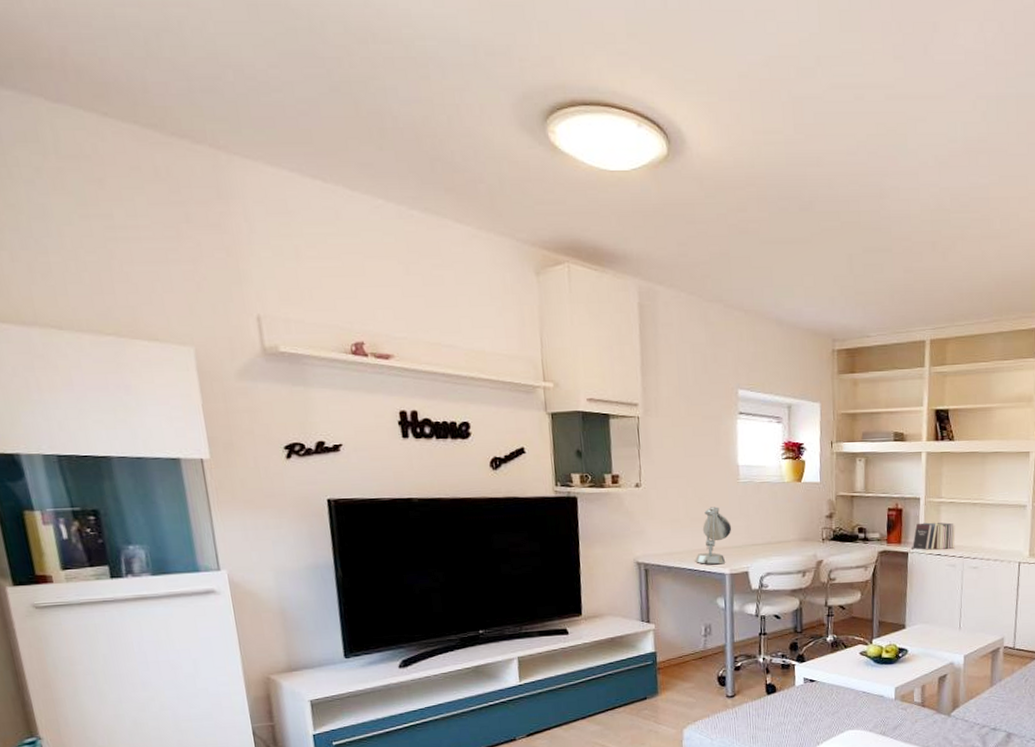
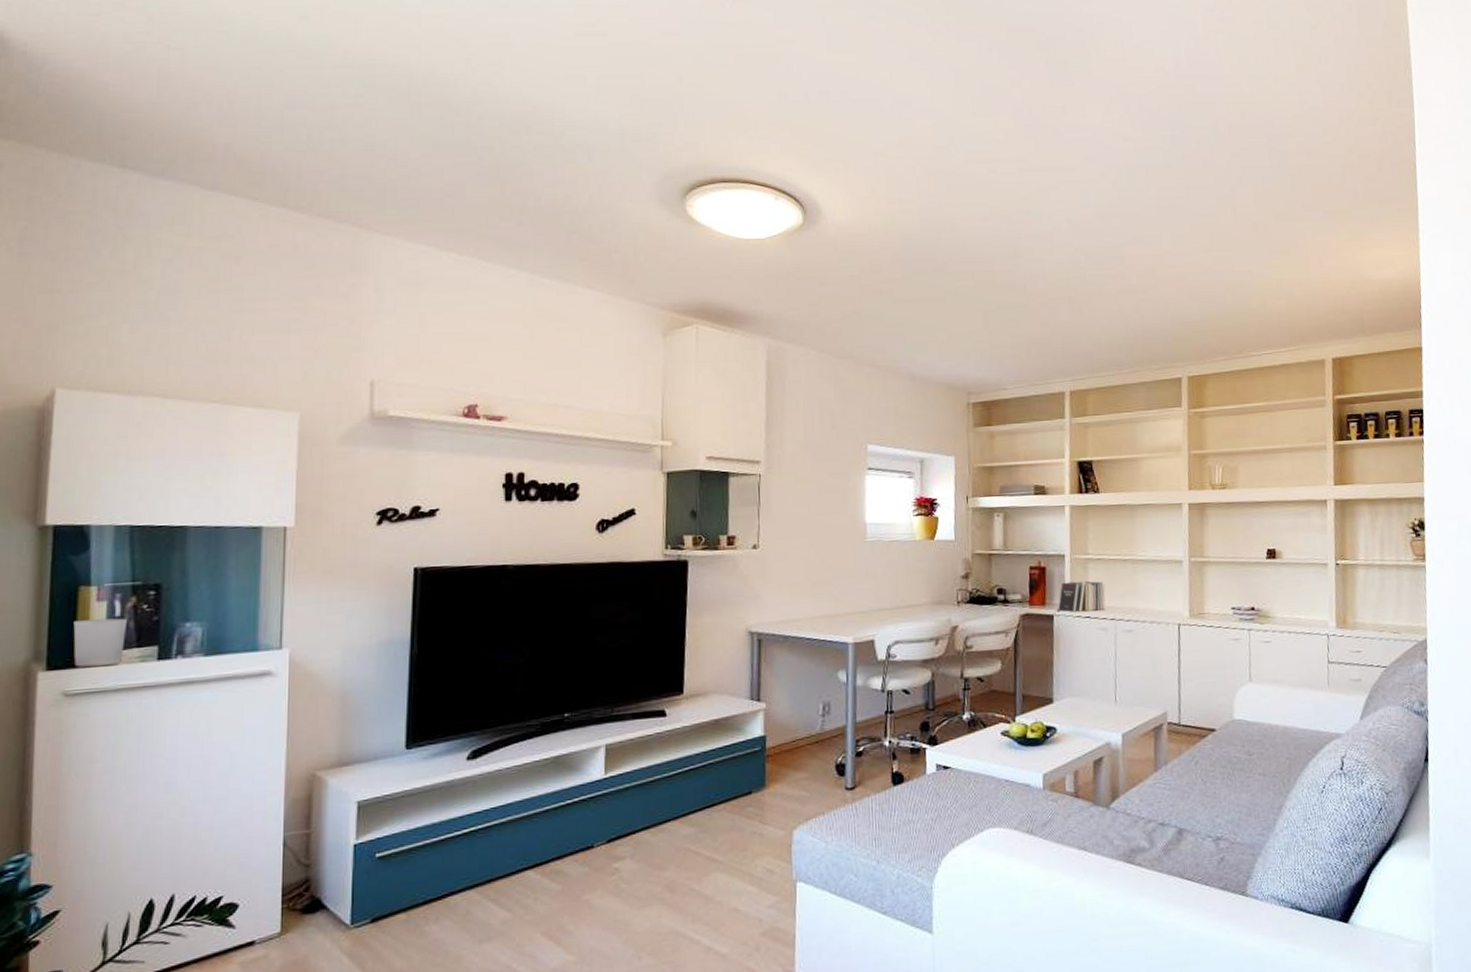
candle holder: none [27,540,79,584] -> present [73,618,128,667]
desk lamp: present [695,506,732,565] -> none [814,568,857,634]

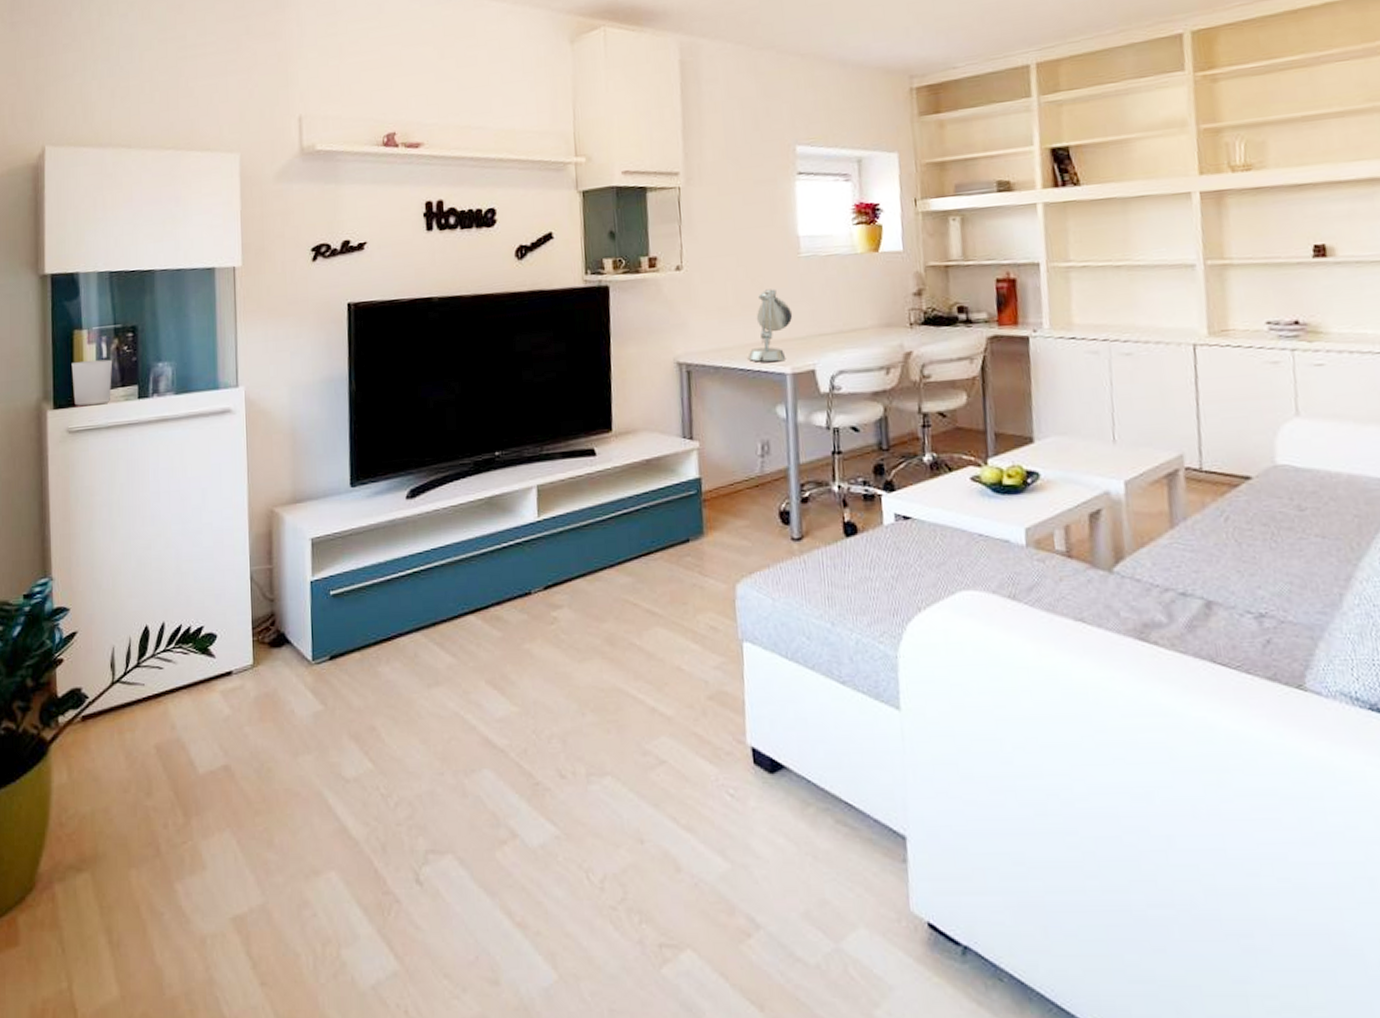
desk lamp: none [814,568,857,634] -> present [747,288,793,363]
books: present [1058,581,1106,613] -> none [1034,293,1096,333]

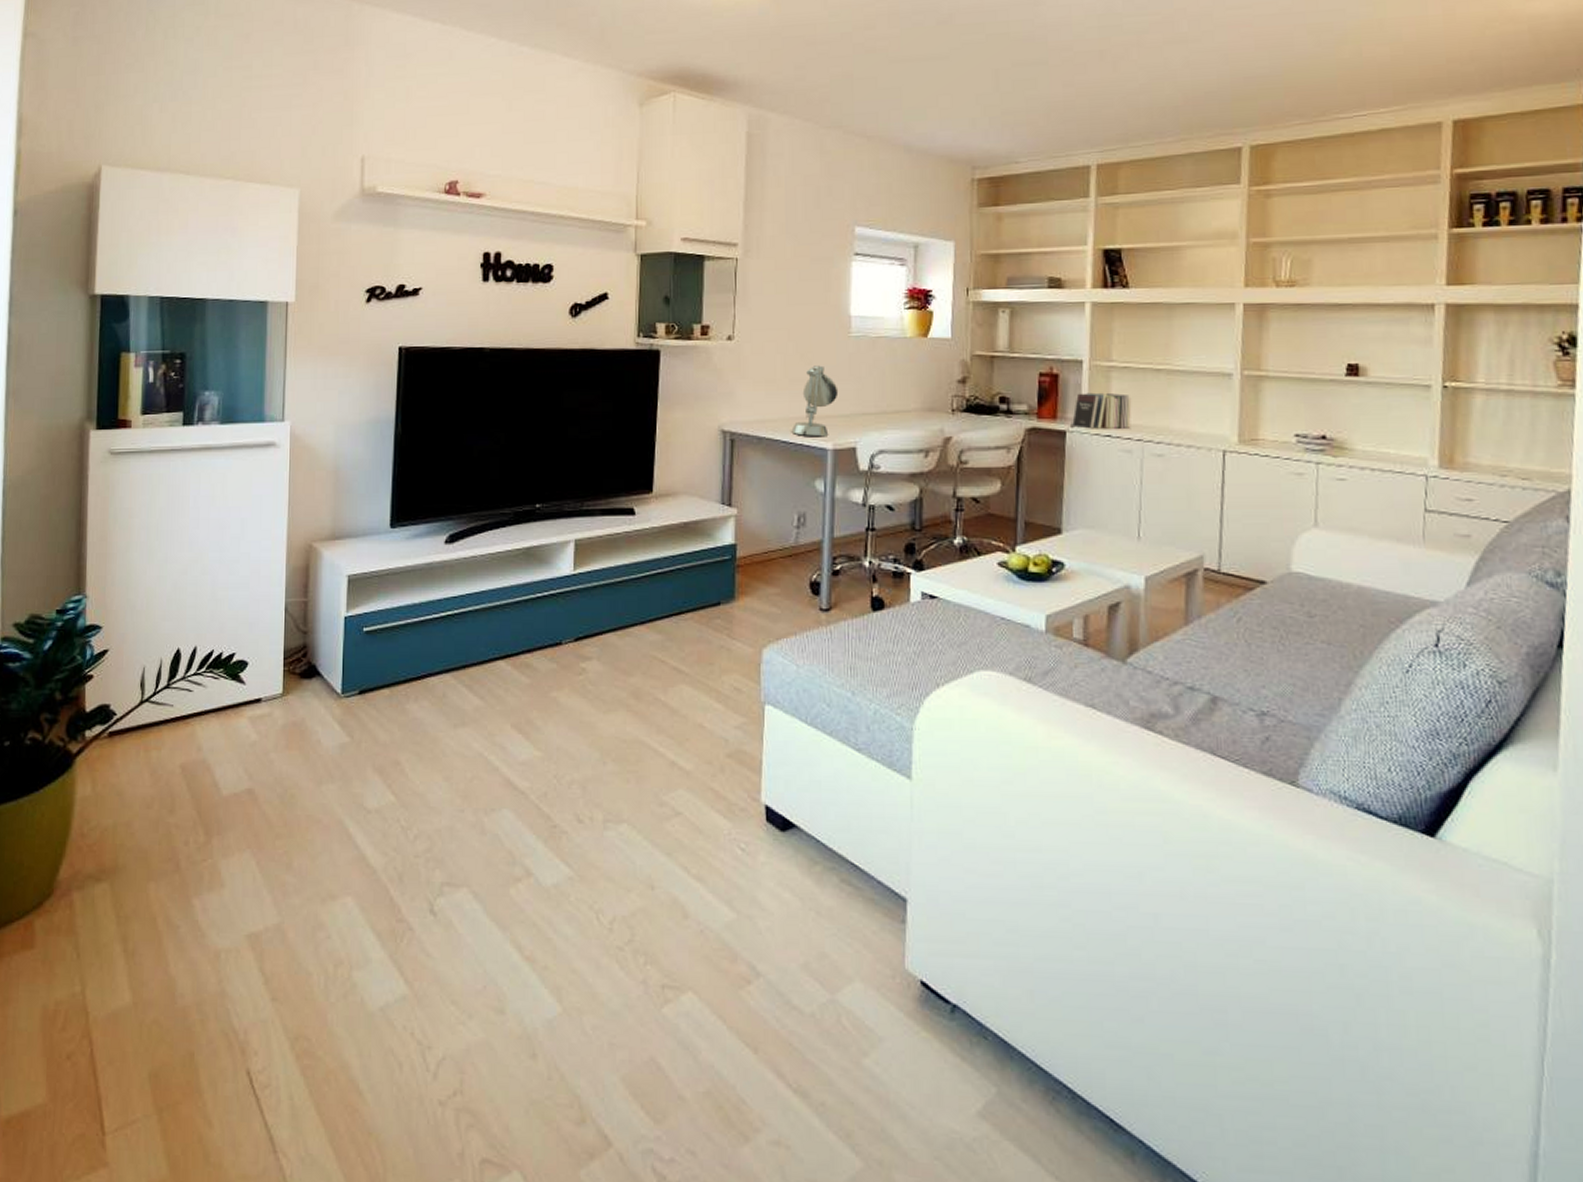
candle holder: present [71,359,113,406] -> none [117,384,159,429]
books: none [1034,293,1096,333] -> present [1072,392,1132,429]

